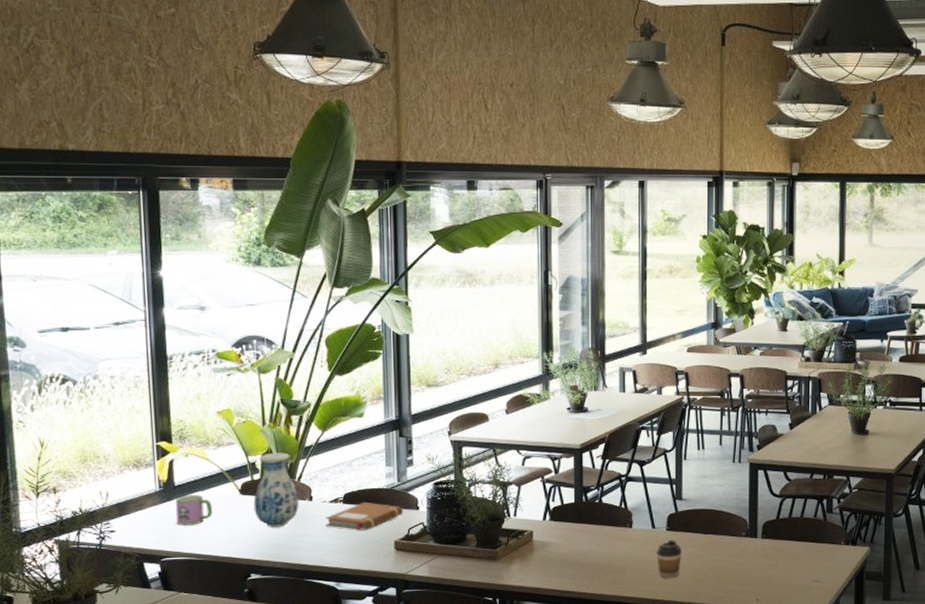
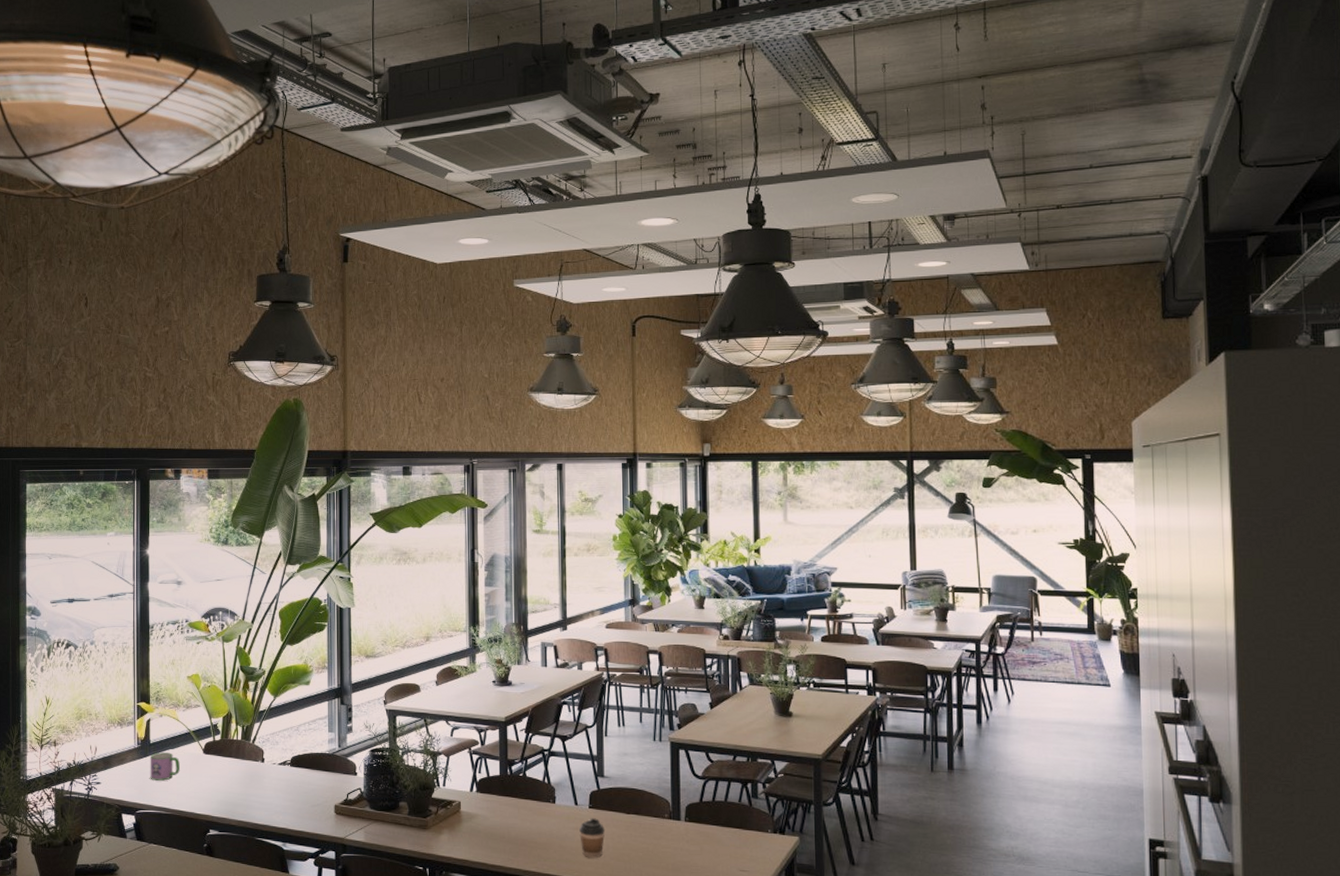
vase: present [253,452,299,527] -> none [214,715,253,786]
notebook: present [325,502,404,530] -> none [275,765,343,793]

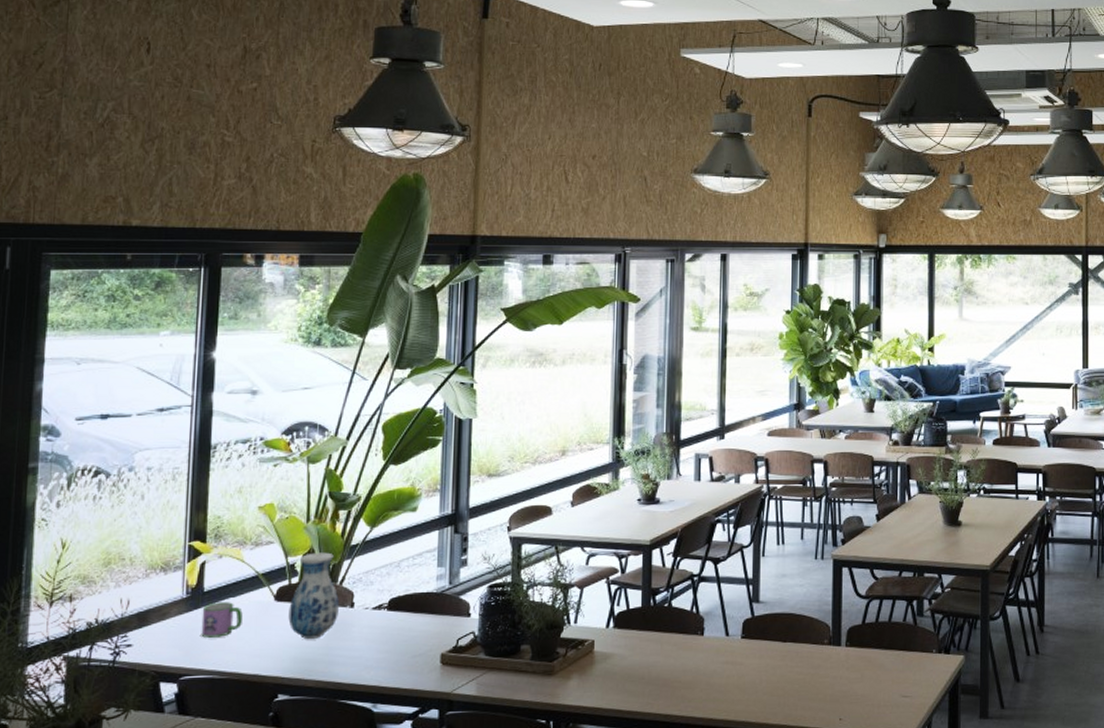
vase: none [214,715,253,786] -> present [288,552,339,639]
coffee cup: present [579,818,606,859] -> none [730,649,759,695]

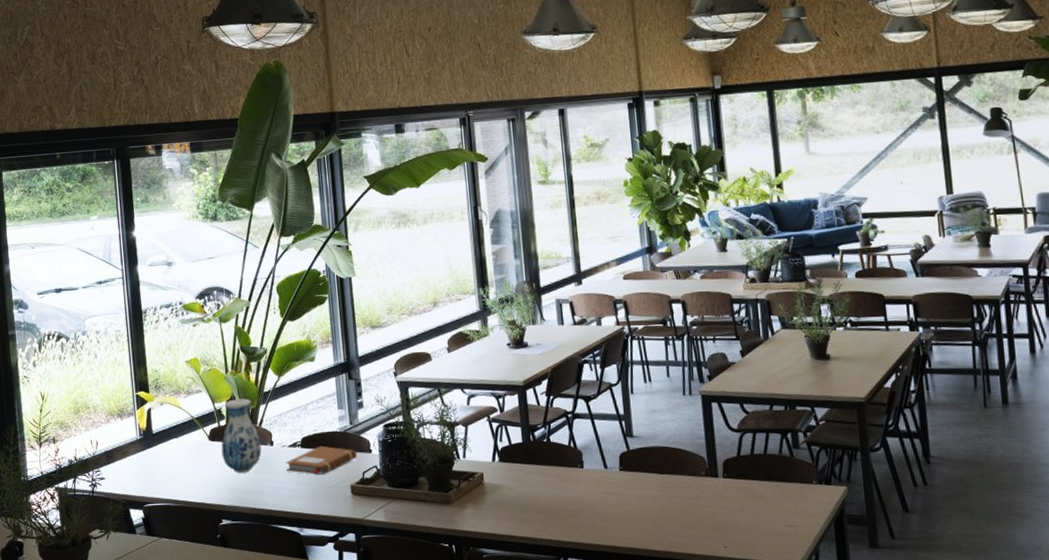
mug: present [201,602,243,638] -> none [153,442,186,472]
notebook: none [366,608,454,641] -> present [286,445,358,474]

